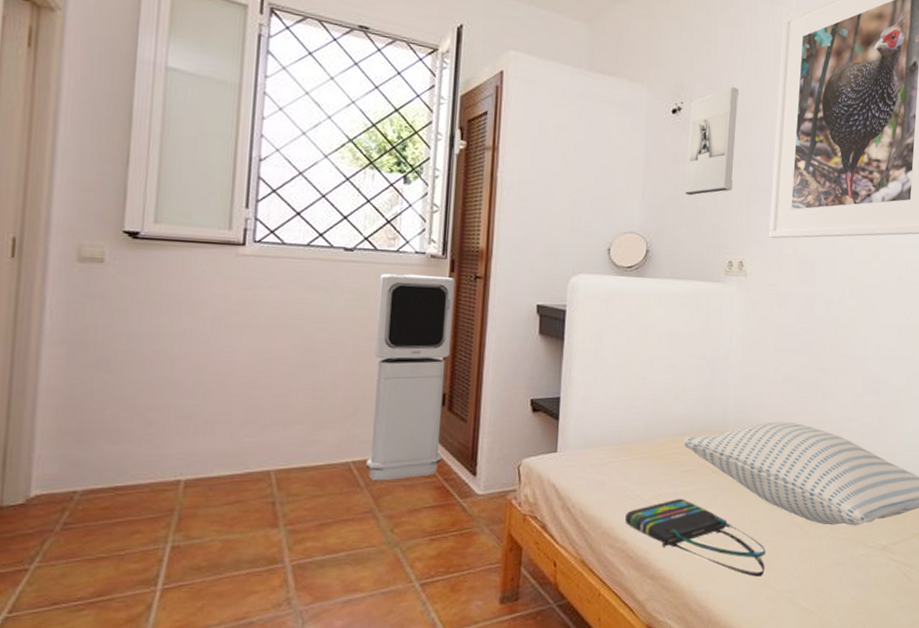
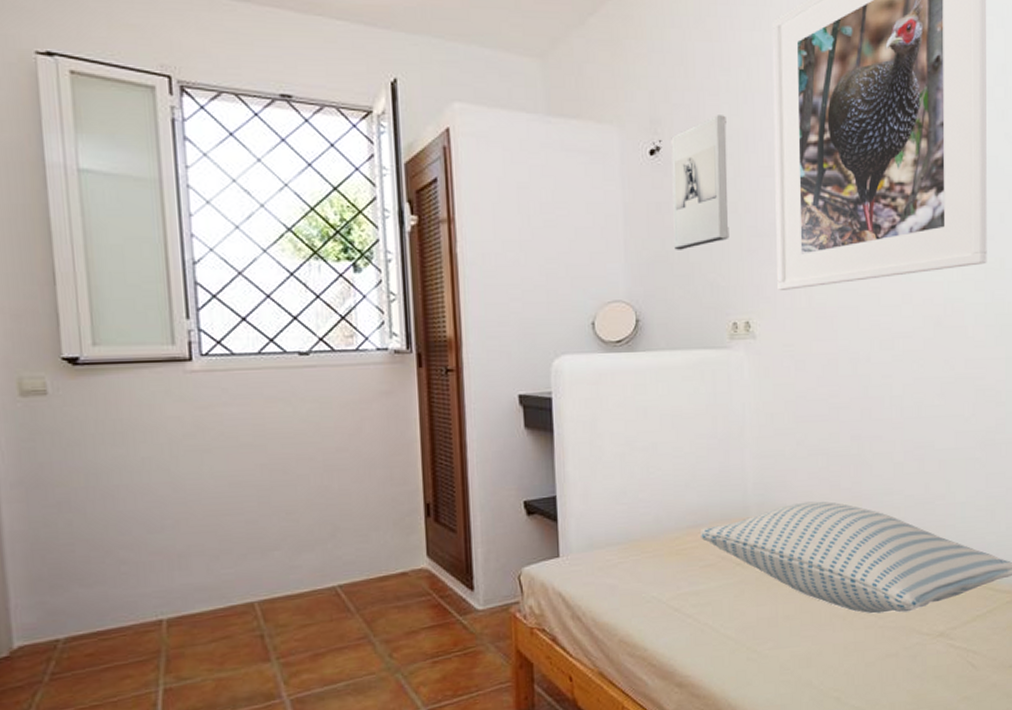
air purifier: present [366,273,456,481] -> none [341,373,434,604]
tote bag: present [625,498,766,577] -> none [643,596,807,677]

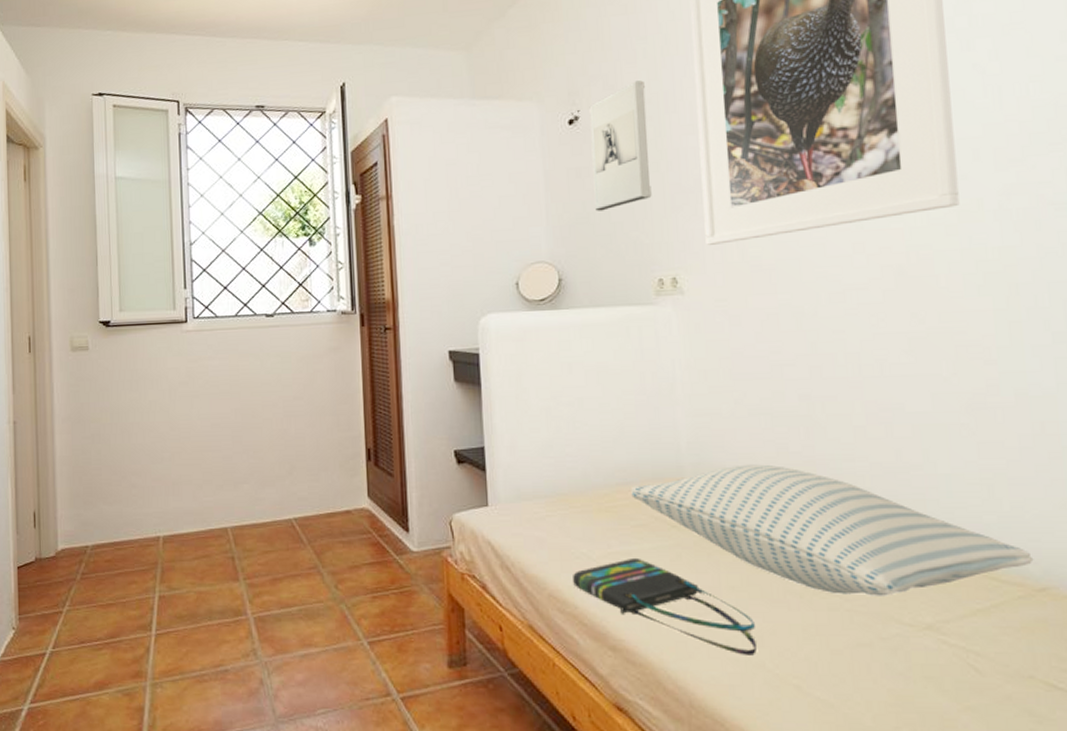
tote bag: none [643,596,807,677] -> present [573,557,758,655]

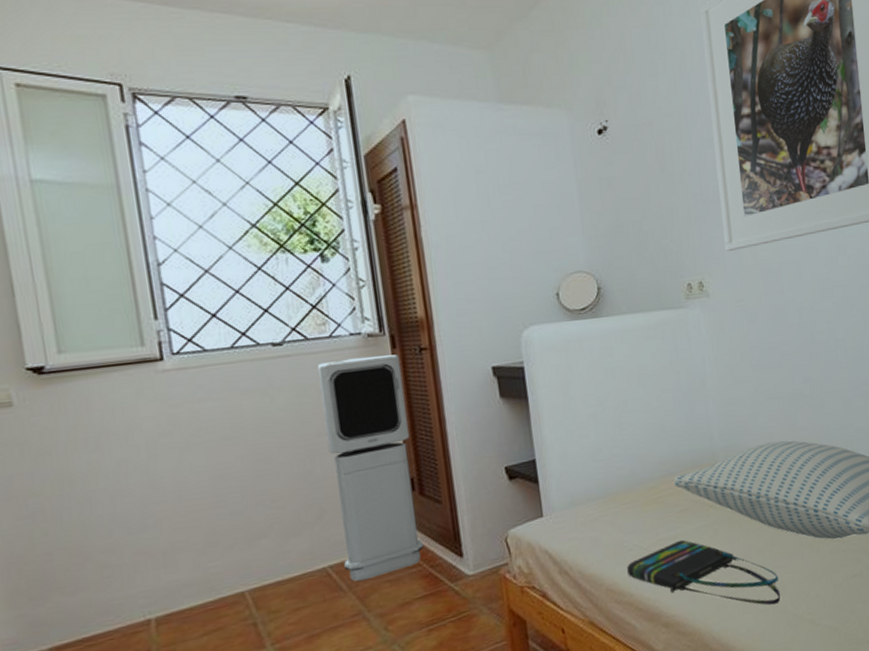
air purifier: none [298,331,374,538] -> present [317,354,424,581]
wall sculpture: present [589,80,652,212] -> none [616,94,678,221]

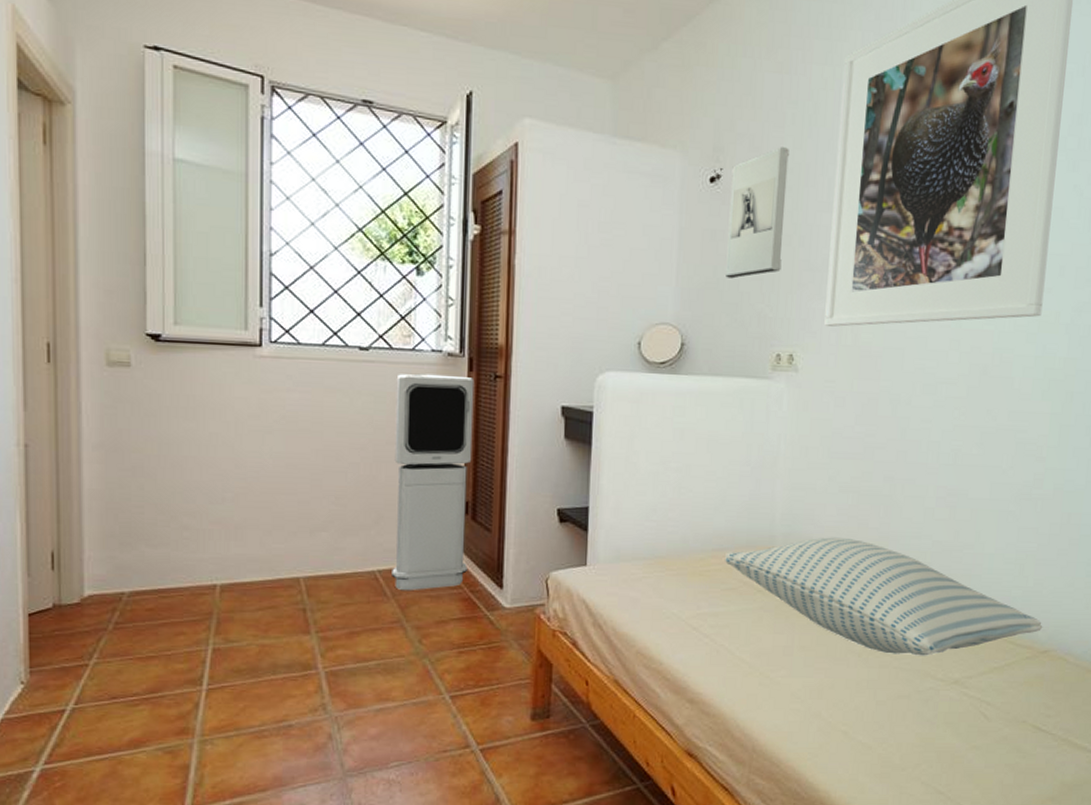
wall sculpture: none [616,94,678,221] -> present [725,147,789,279]
tote bag: present [627,539,781,605] -> none [661,618,817,706]

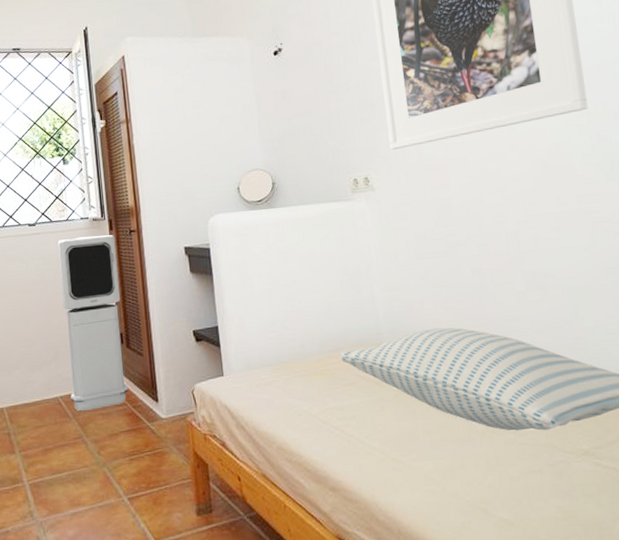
wall sculpture: present [725,147,789,279] -> none [290,17,345,126]

